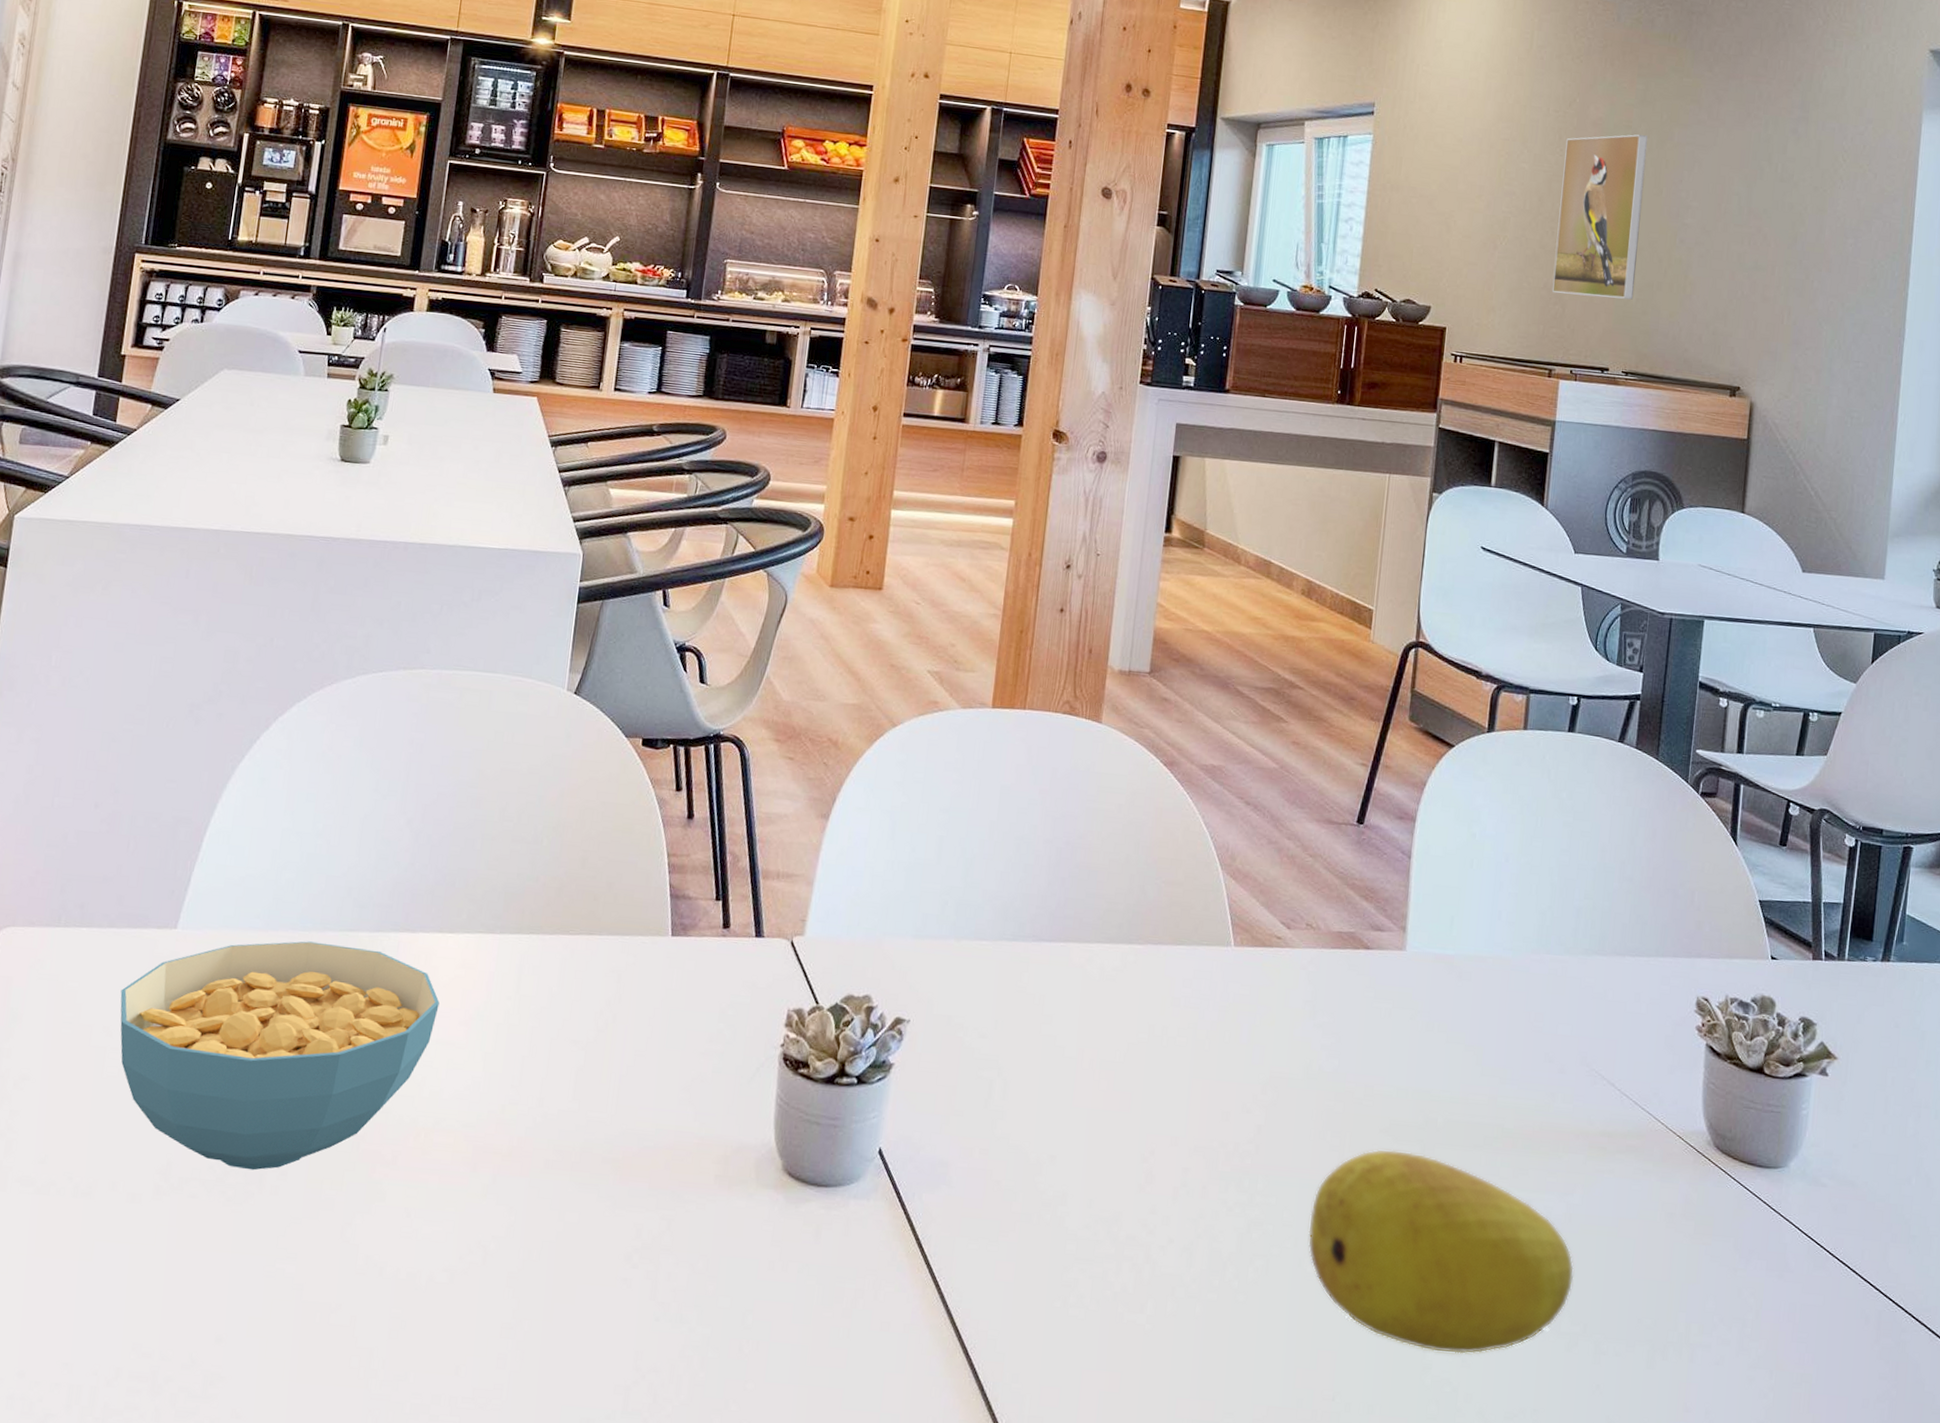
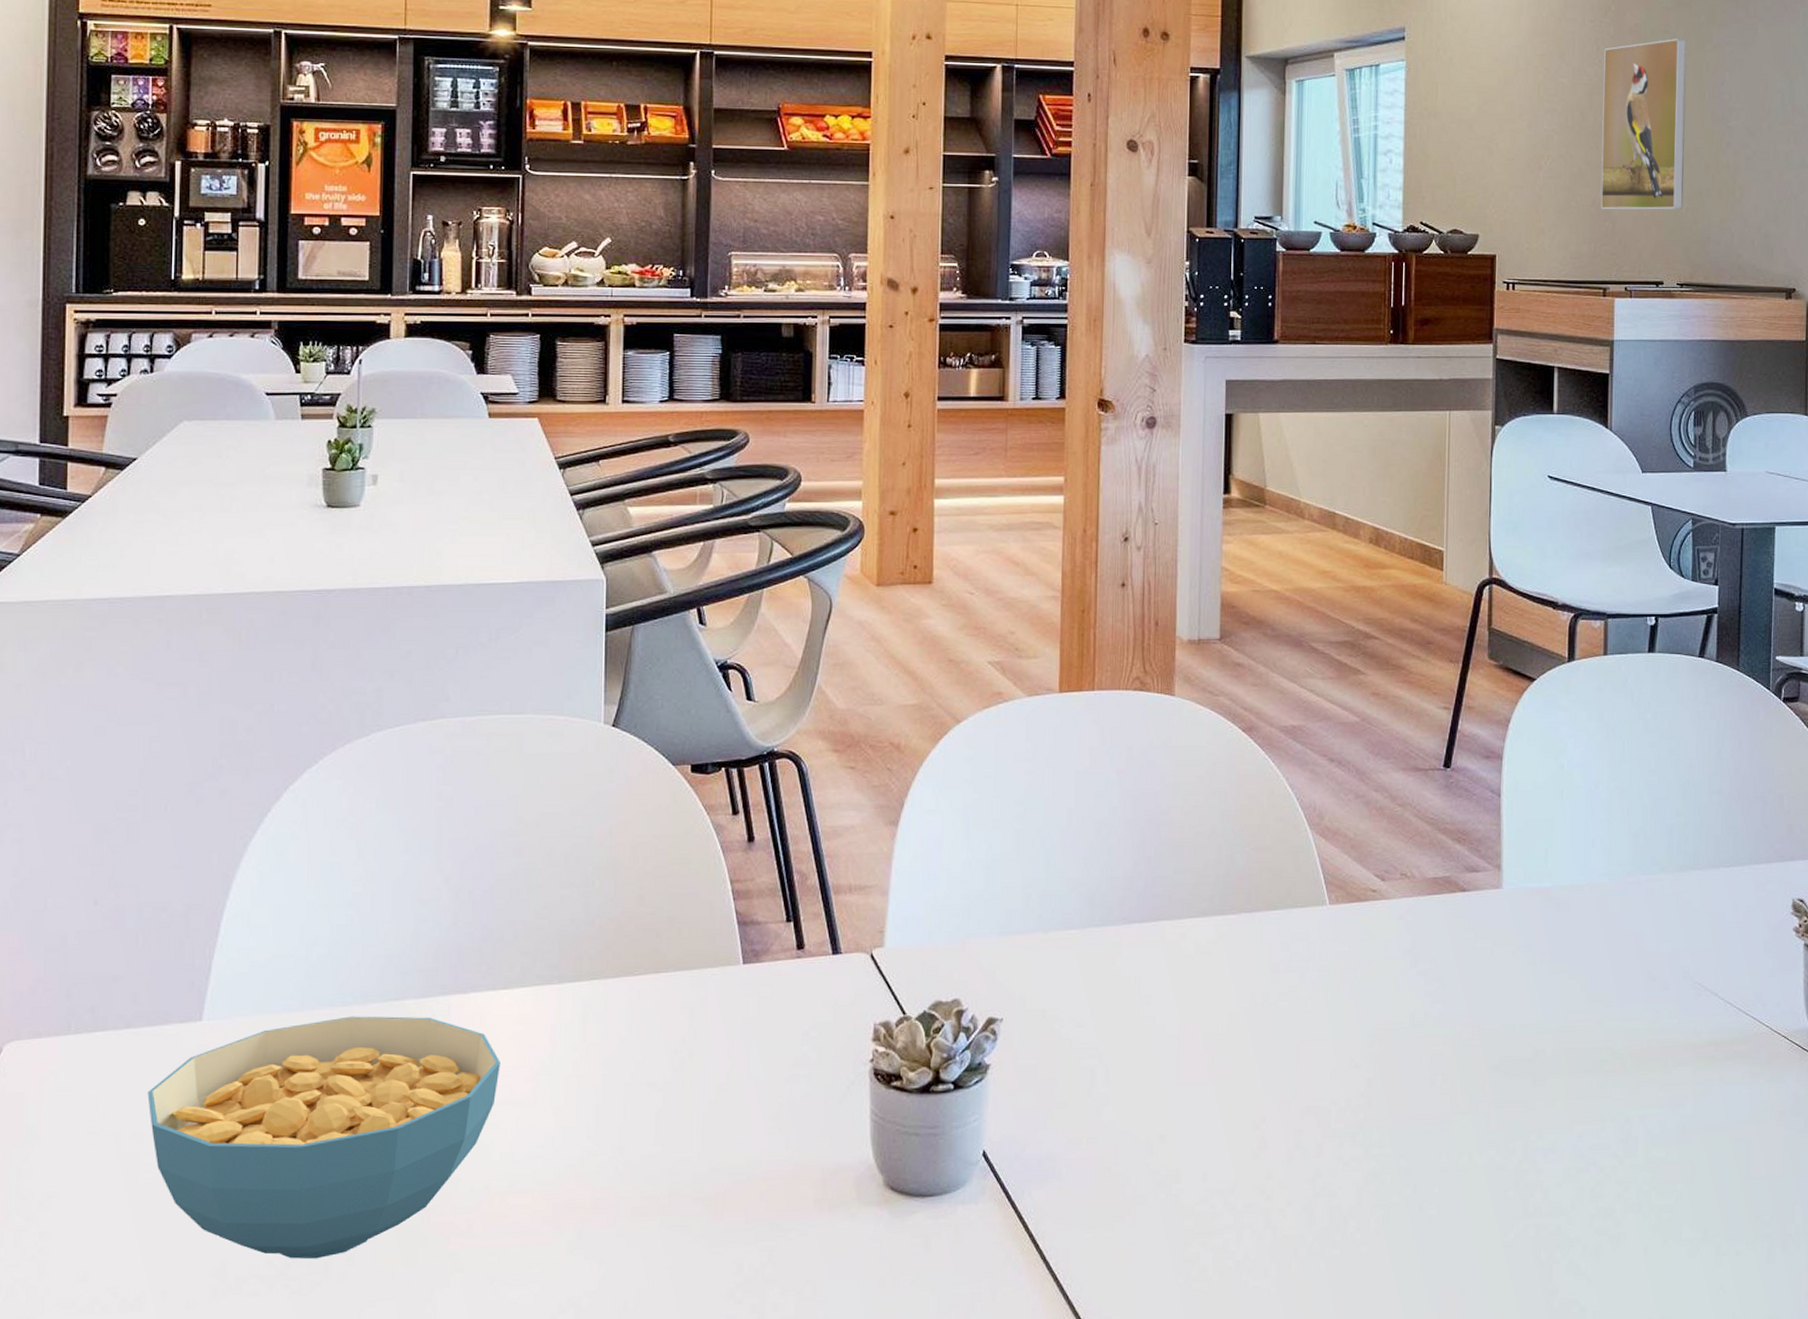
fruit: present [1308,1149,1574,1354] -> none [1426,1085,1691,1275]

